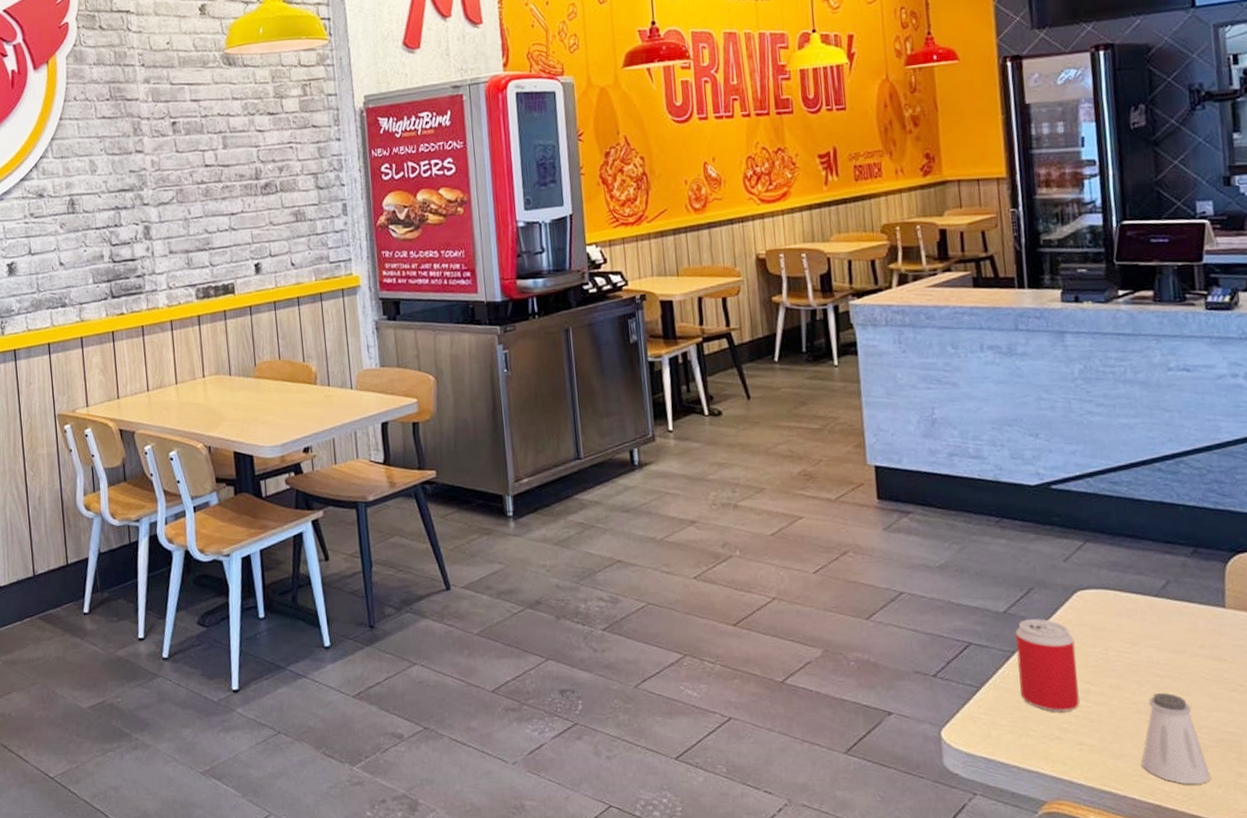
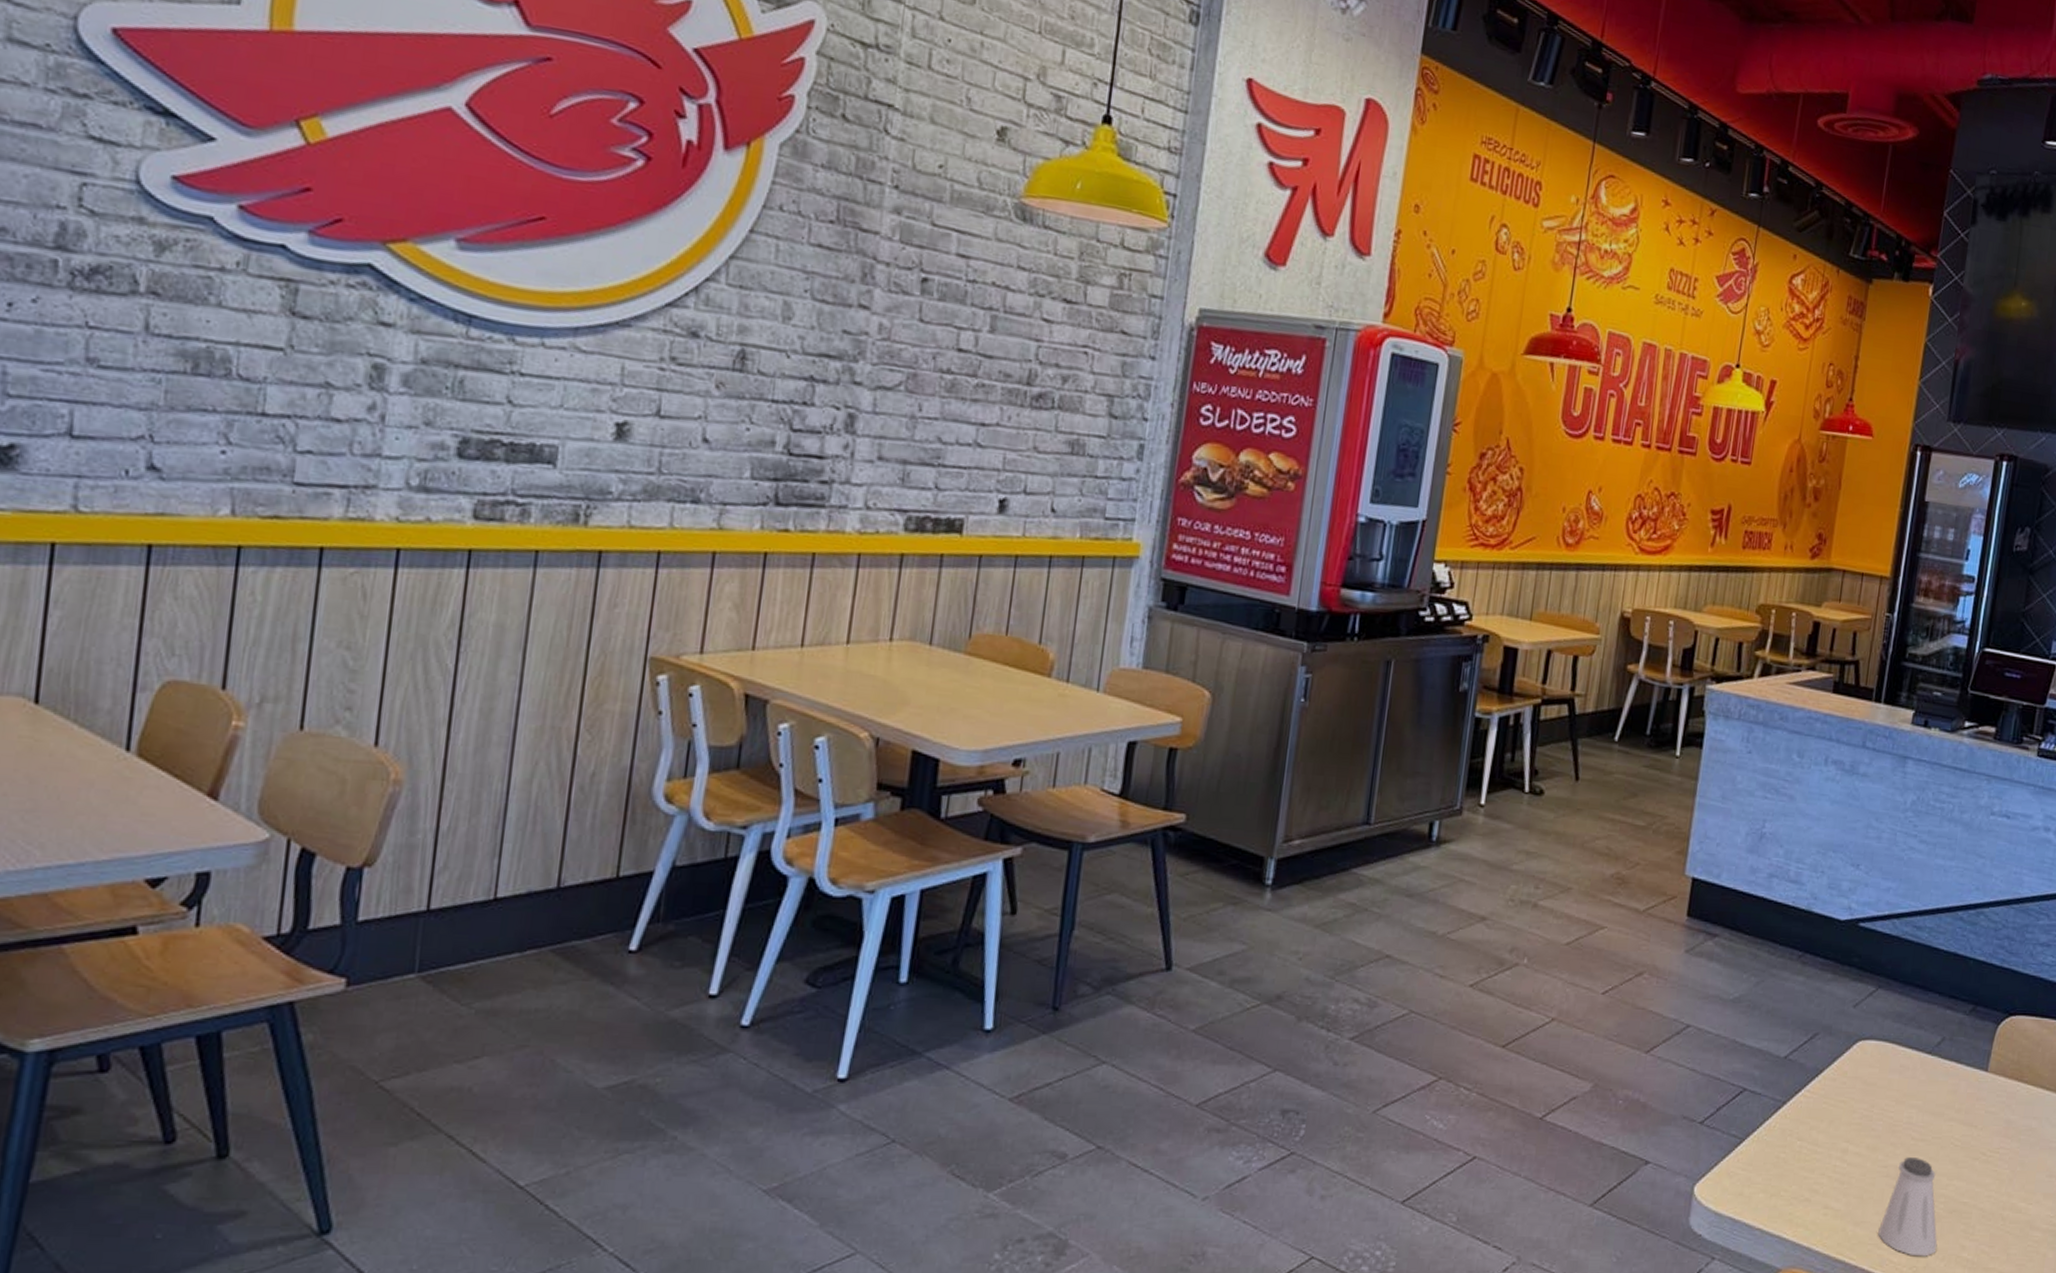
beverage can: present [1015,619,1080,713] -> none [1782,1067,1845,1173]

